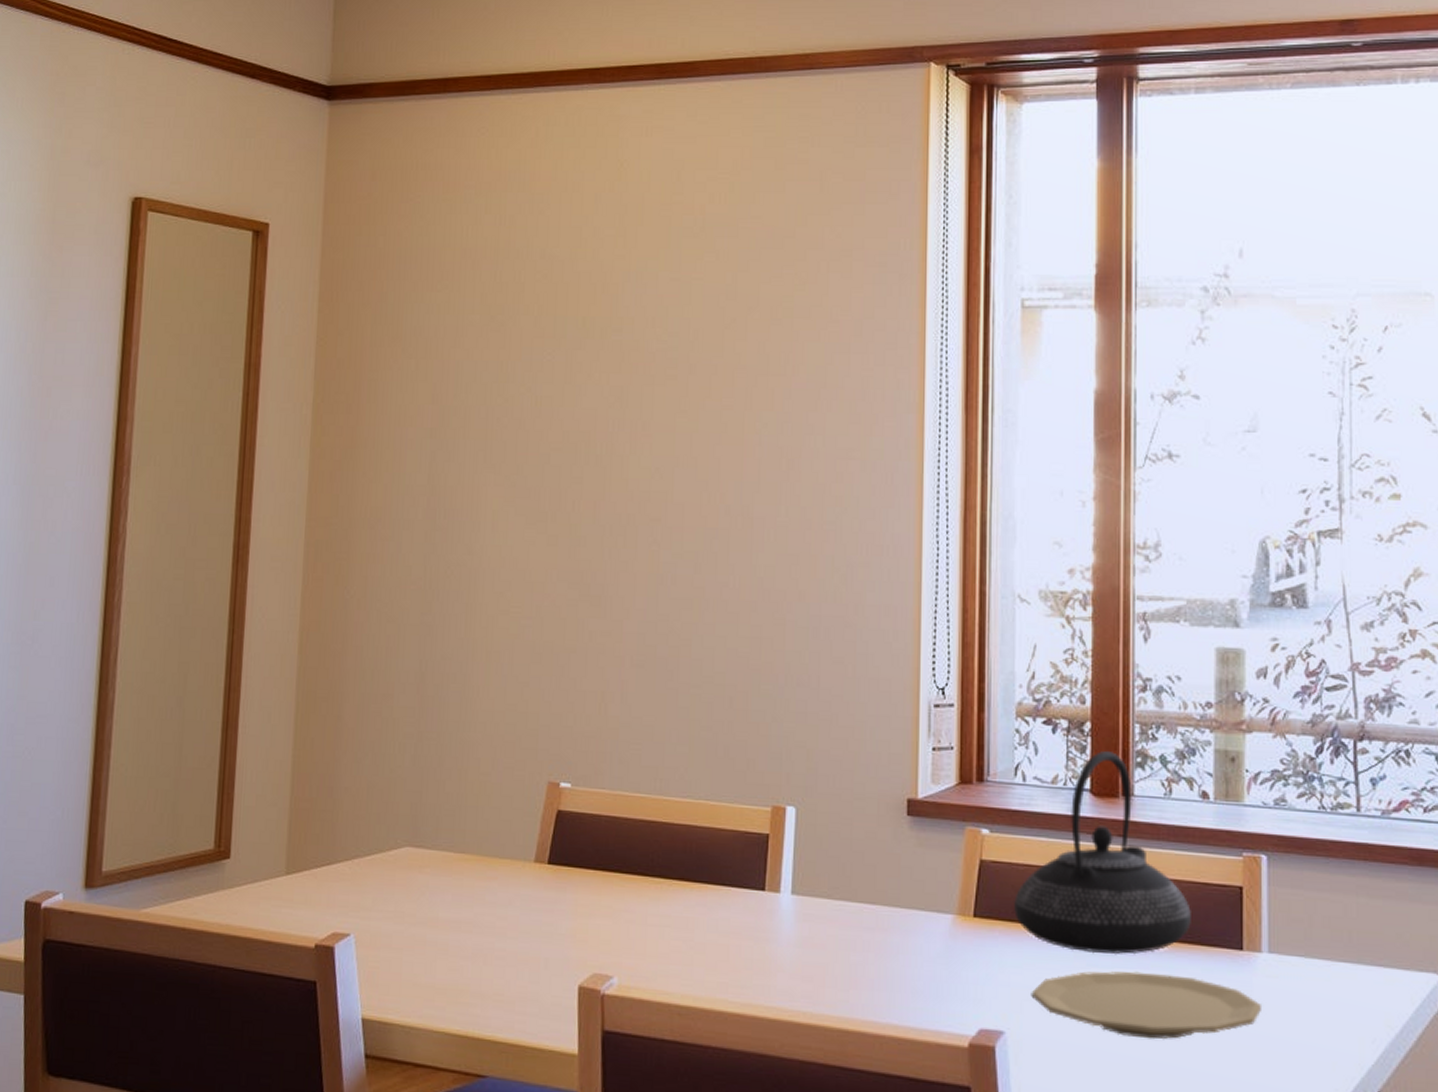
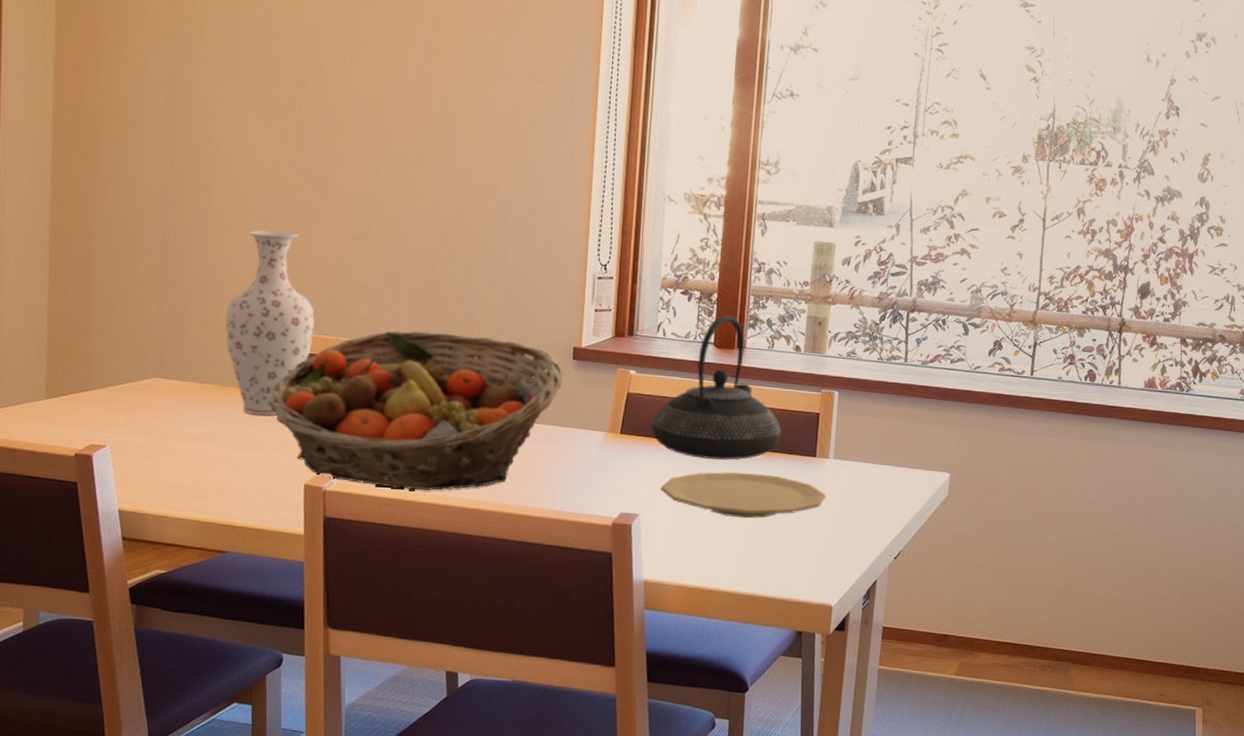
vase: none [487,658,590,895] -> present [225,230,315,416]
fruit basket: none [535,781,895,996] -> present [268,331,563,491]

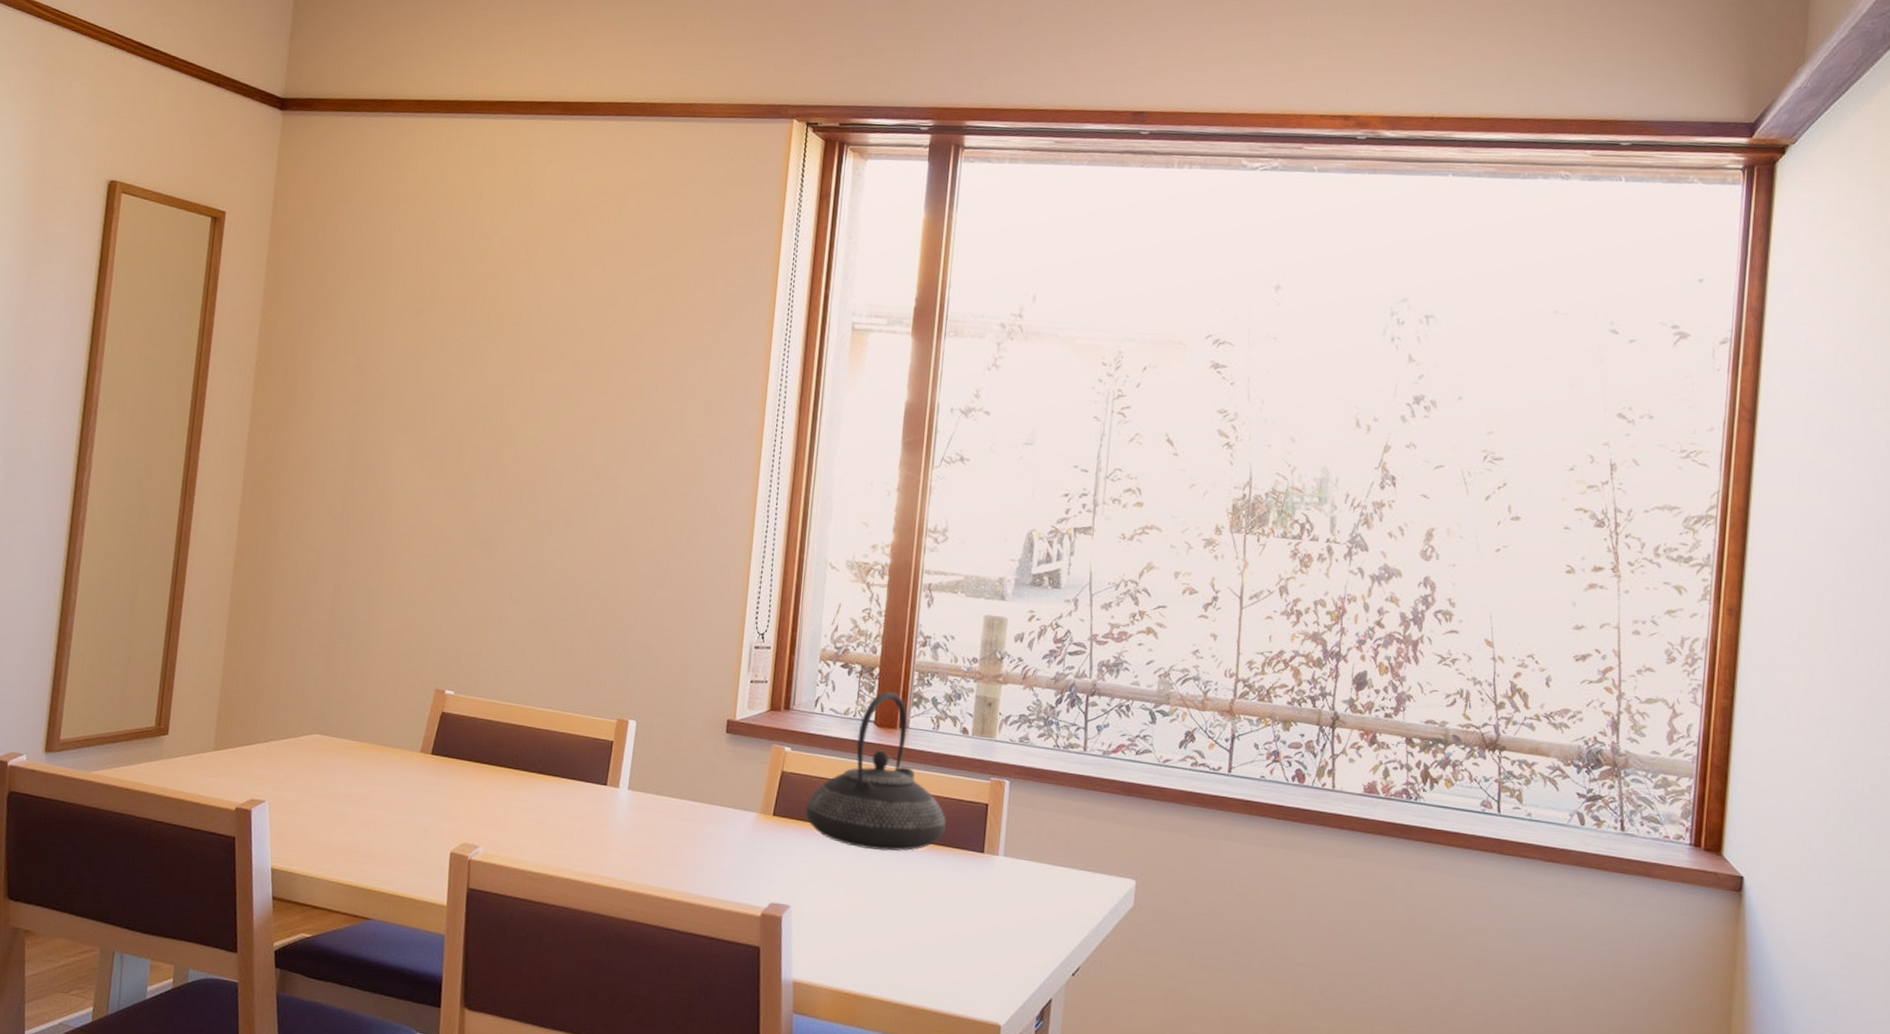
vase: present [225,230,315,416] -> none [385,588,471,779]
fruit basket: present [268,331,563,491] -> none [420,695,715,867]
plate: present [660,471,827,519] -> none [813,862,995,919]

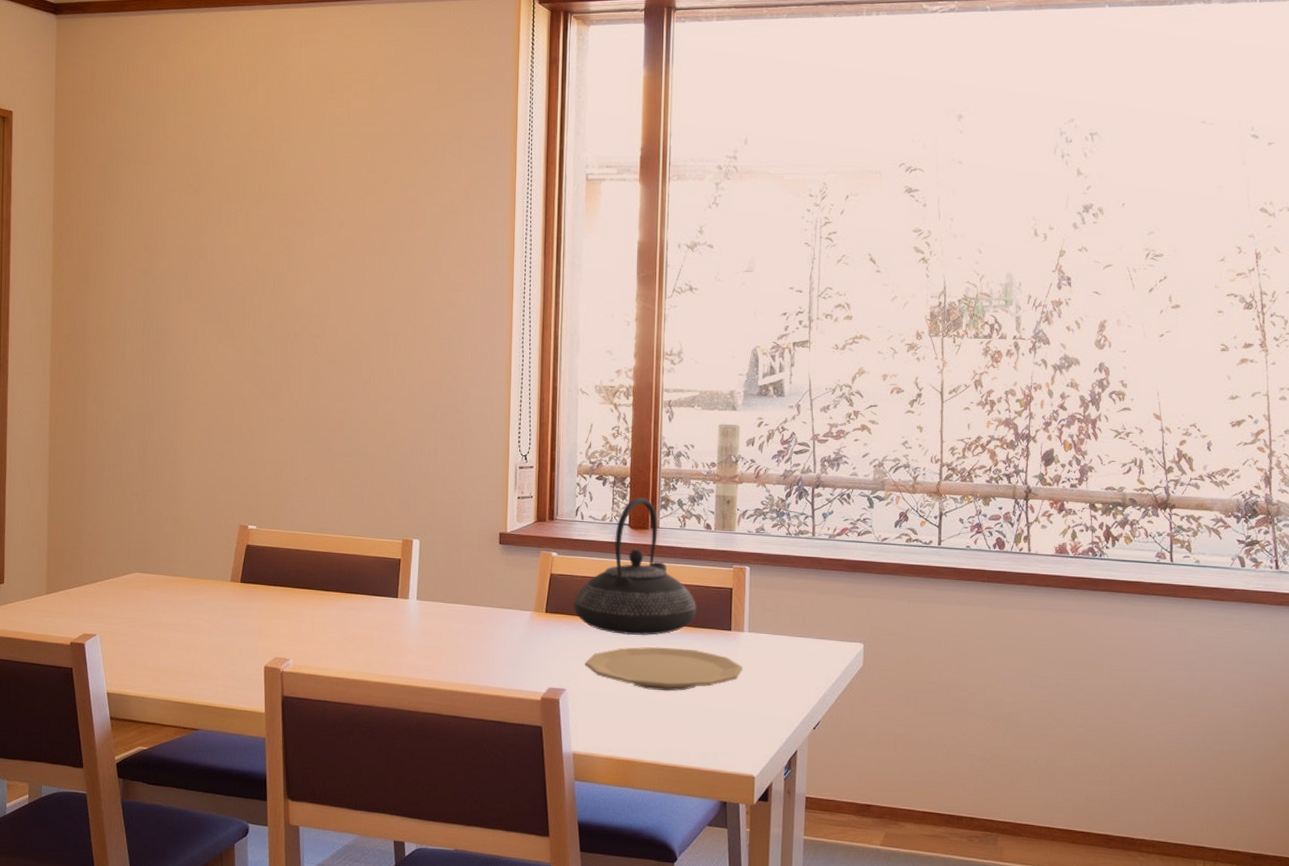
plate: none [813,862,995,919] -> present [585,646,743,692]

